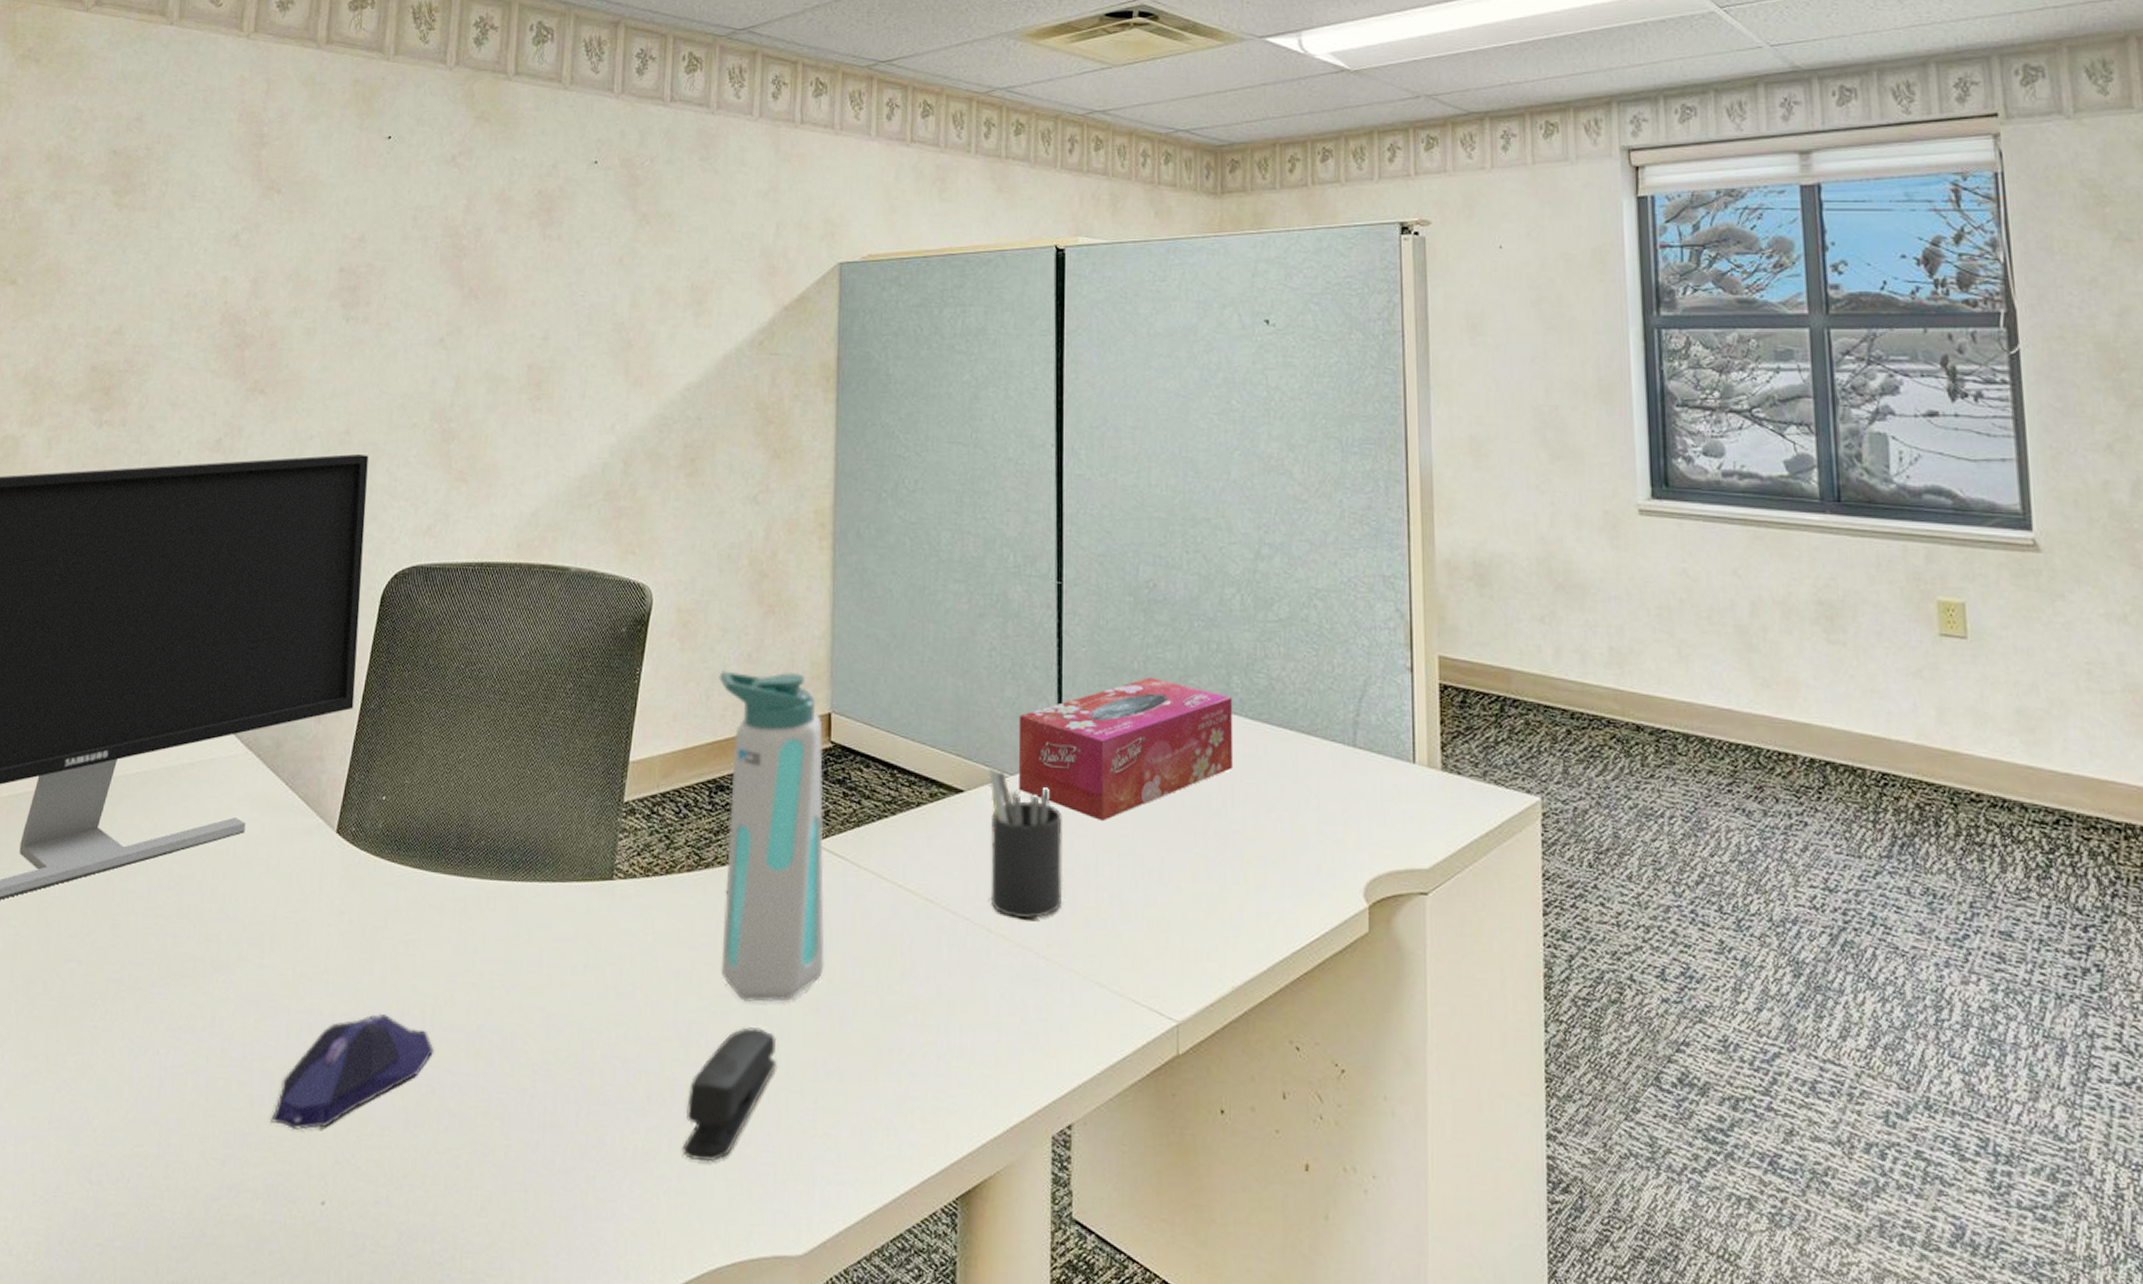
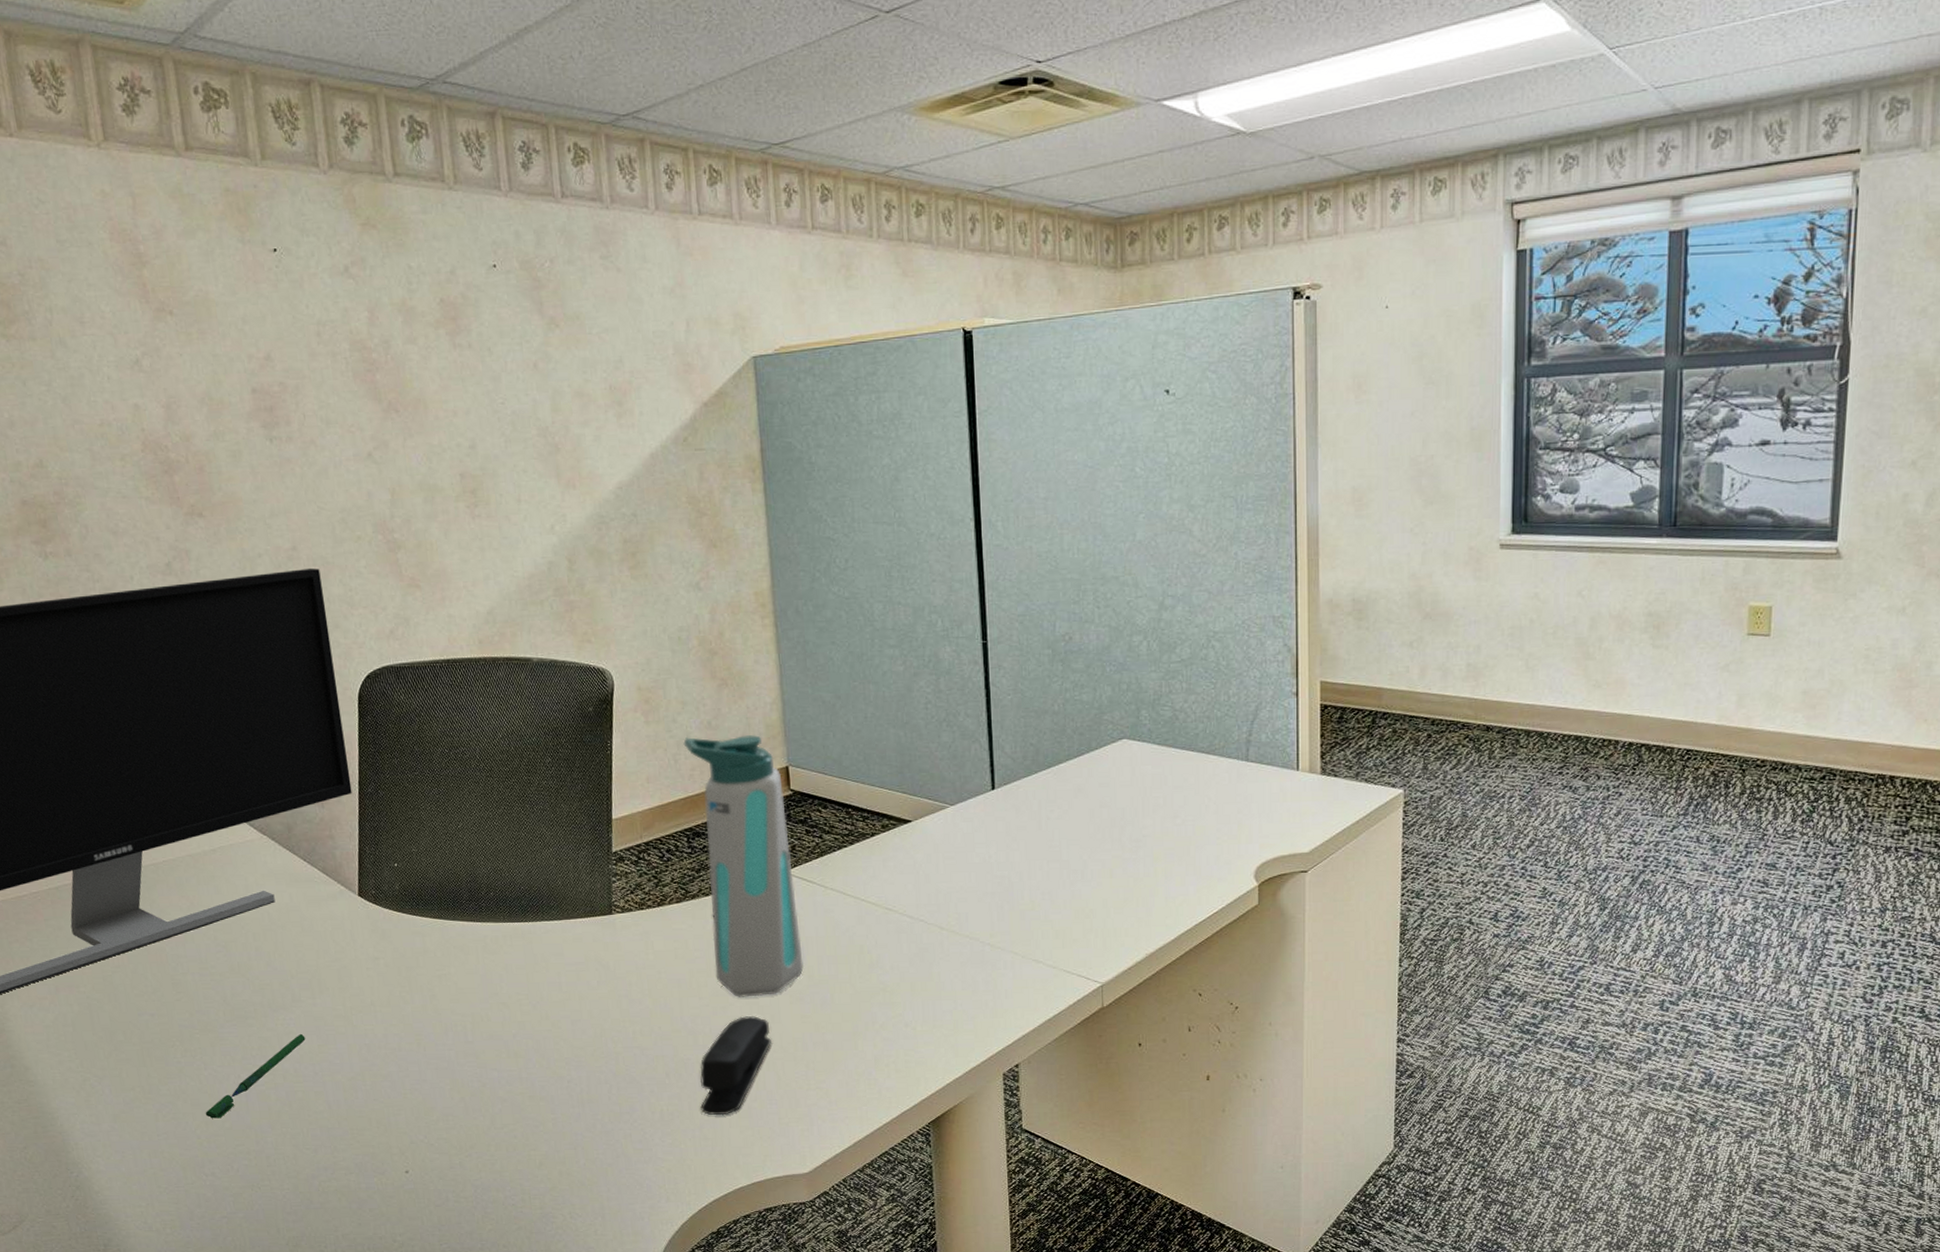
pen: none [109,1002,243,1107] -> present [205,1033,306,1119]
computer mouse: present [270,1014,434,1130] -> none [349,1032,479,1122]
pen holder: present [988,768,1063,919] -> none [931,801,1002,916]
tissue box: present [1018,677,1234,821] -> none [955,716,1144,836]

